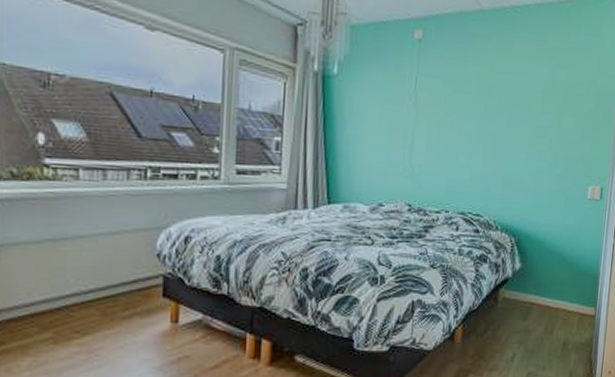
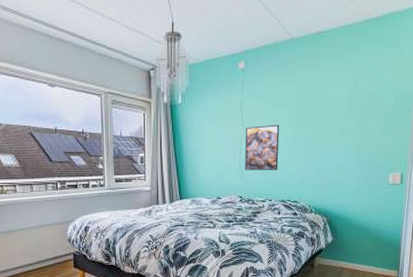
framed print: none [416,113,463,173] -> present [244,124,280,170]

